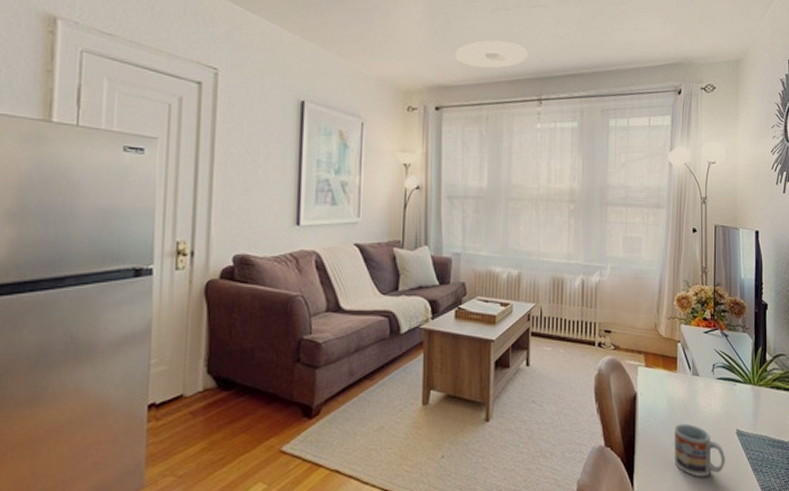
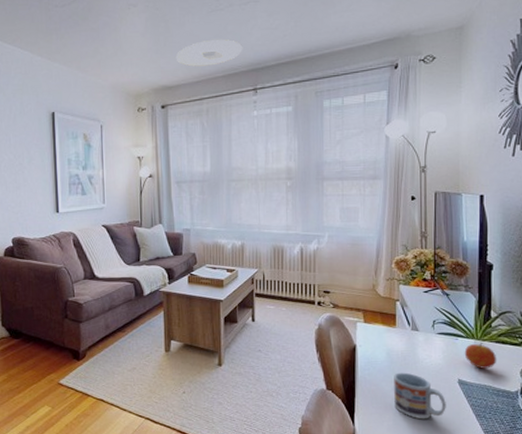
fruit: none [742,387,772,417] -> present [464,342,497,369]

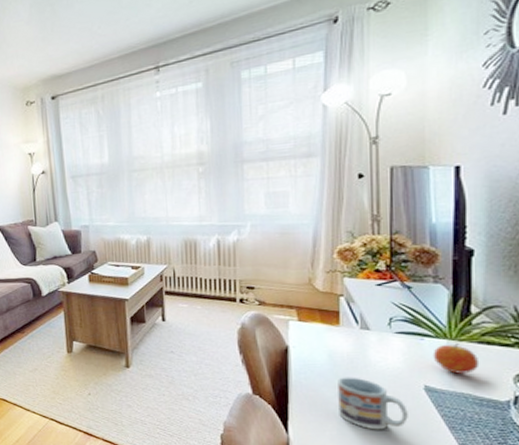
ceiling light: present [175,39,243,67] -> none [64,15,141,51]

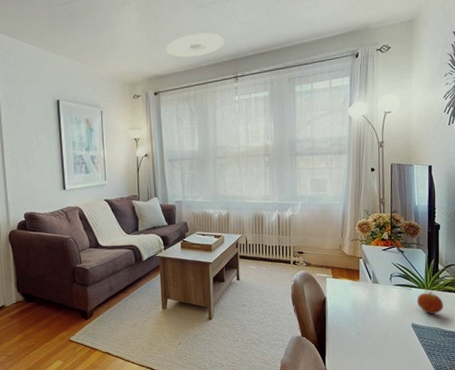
ceiling light: none [64,15,141,51] -> present [166,32,225,58]
cup: present [338,377,408,430] -> none [358,319,402,359]

